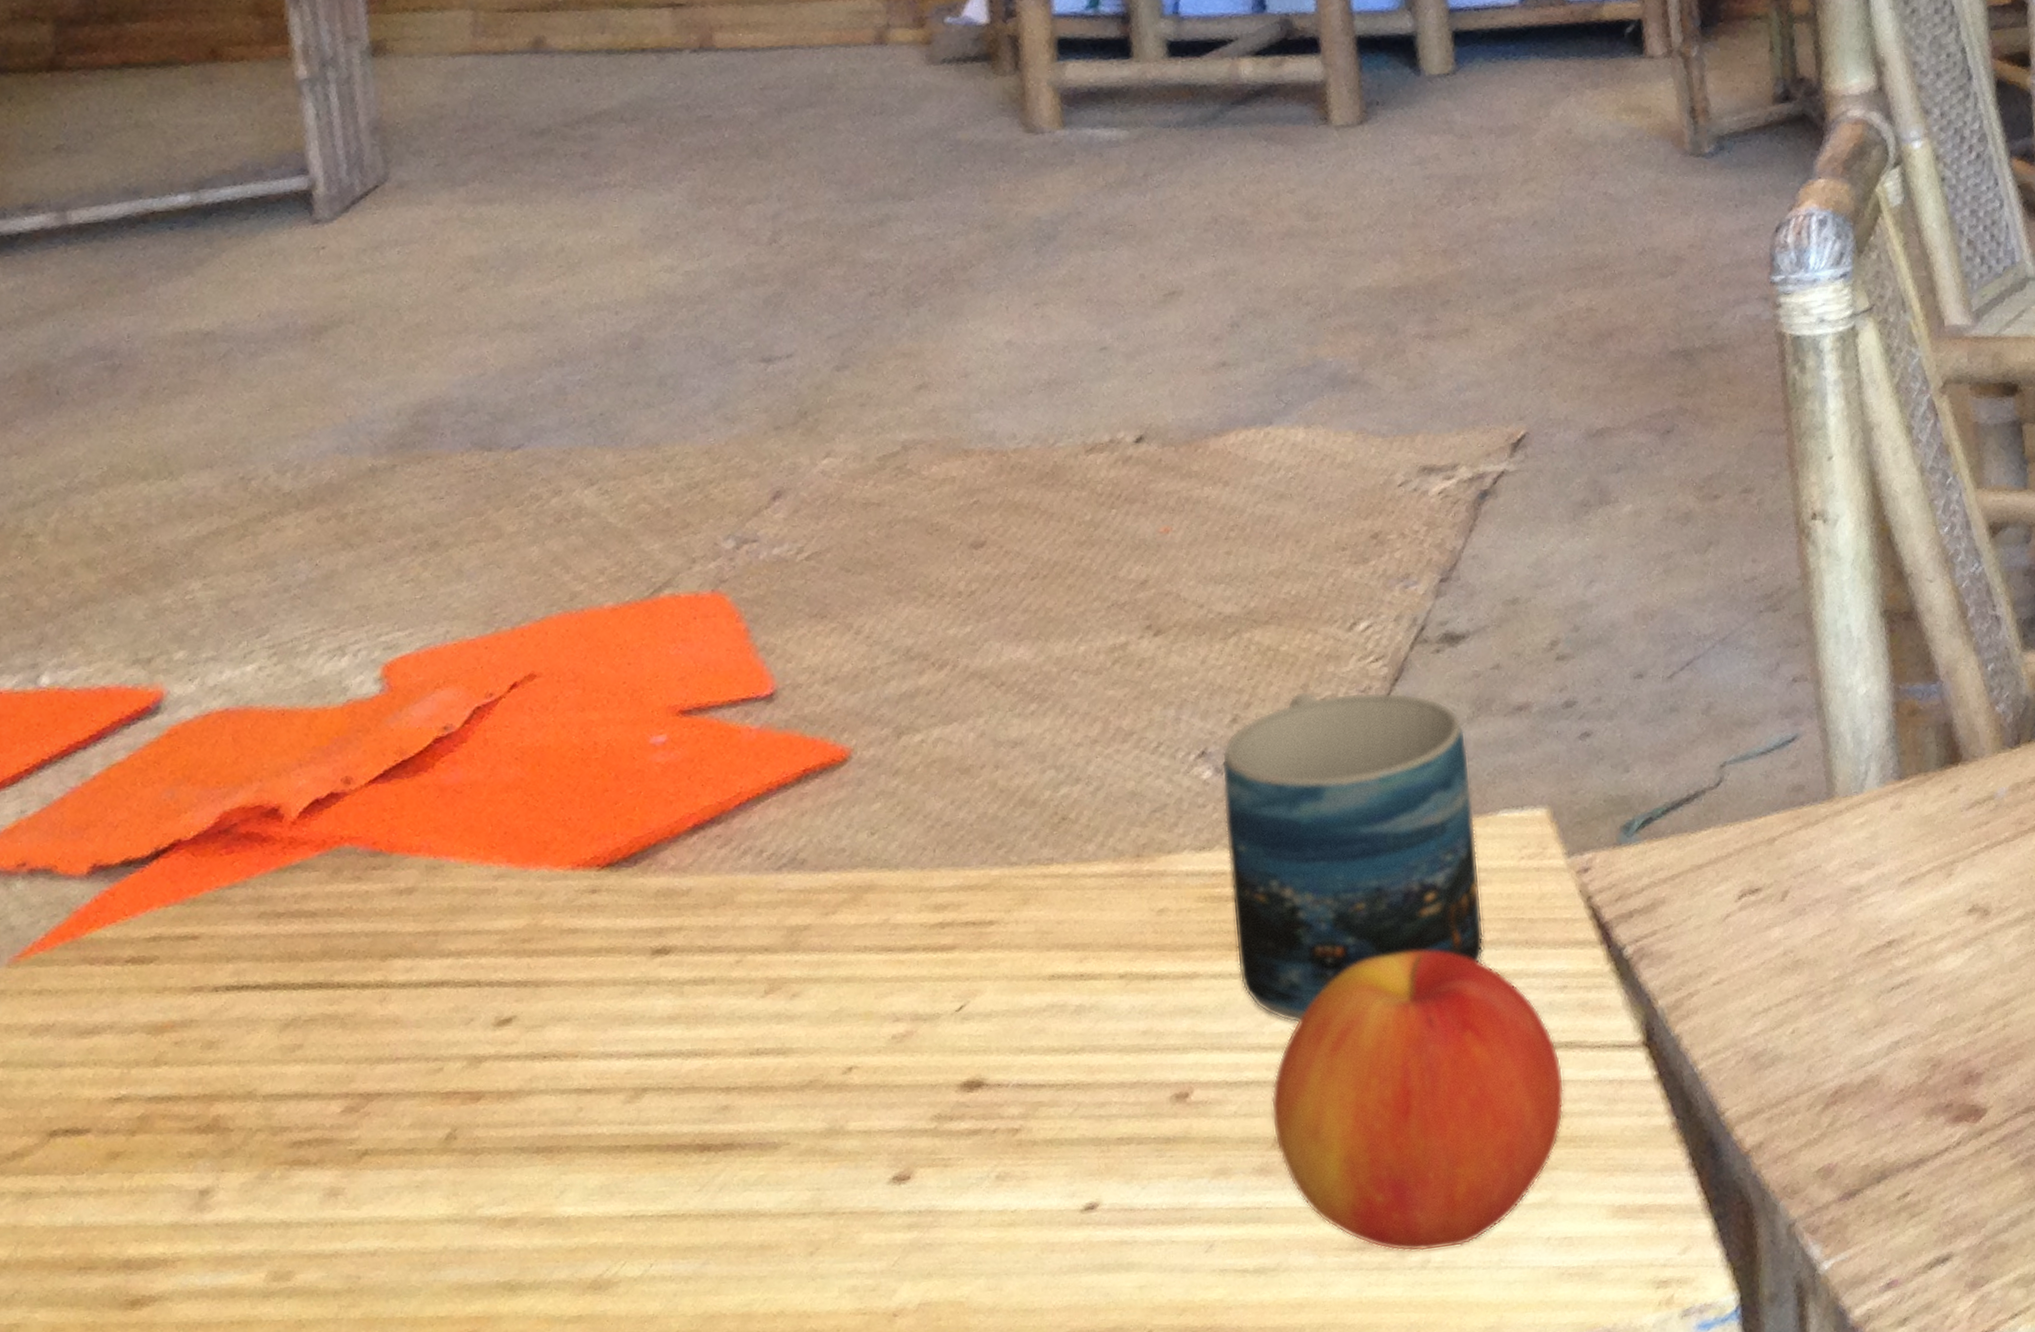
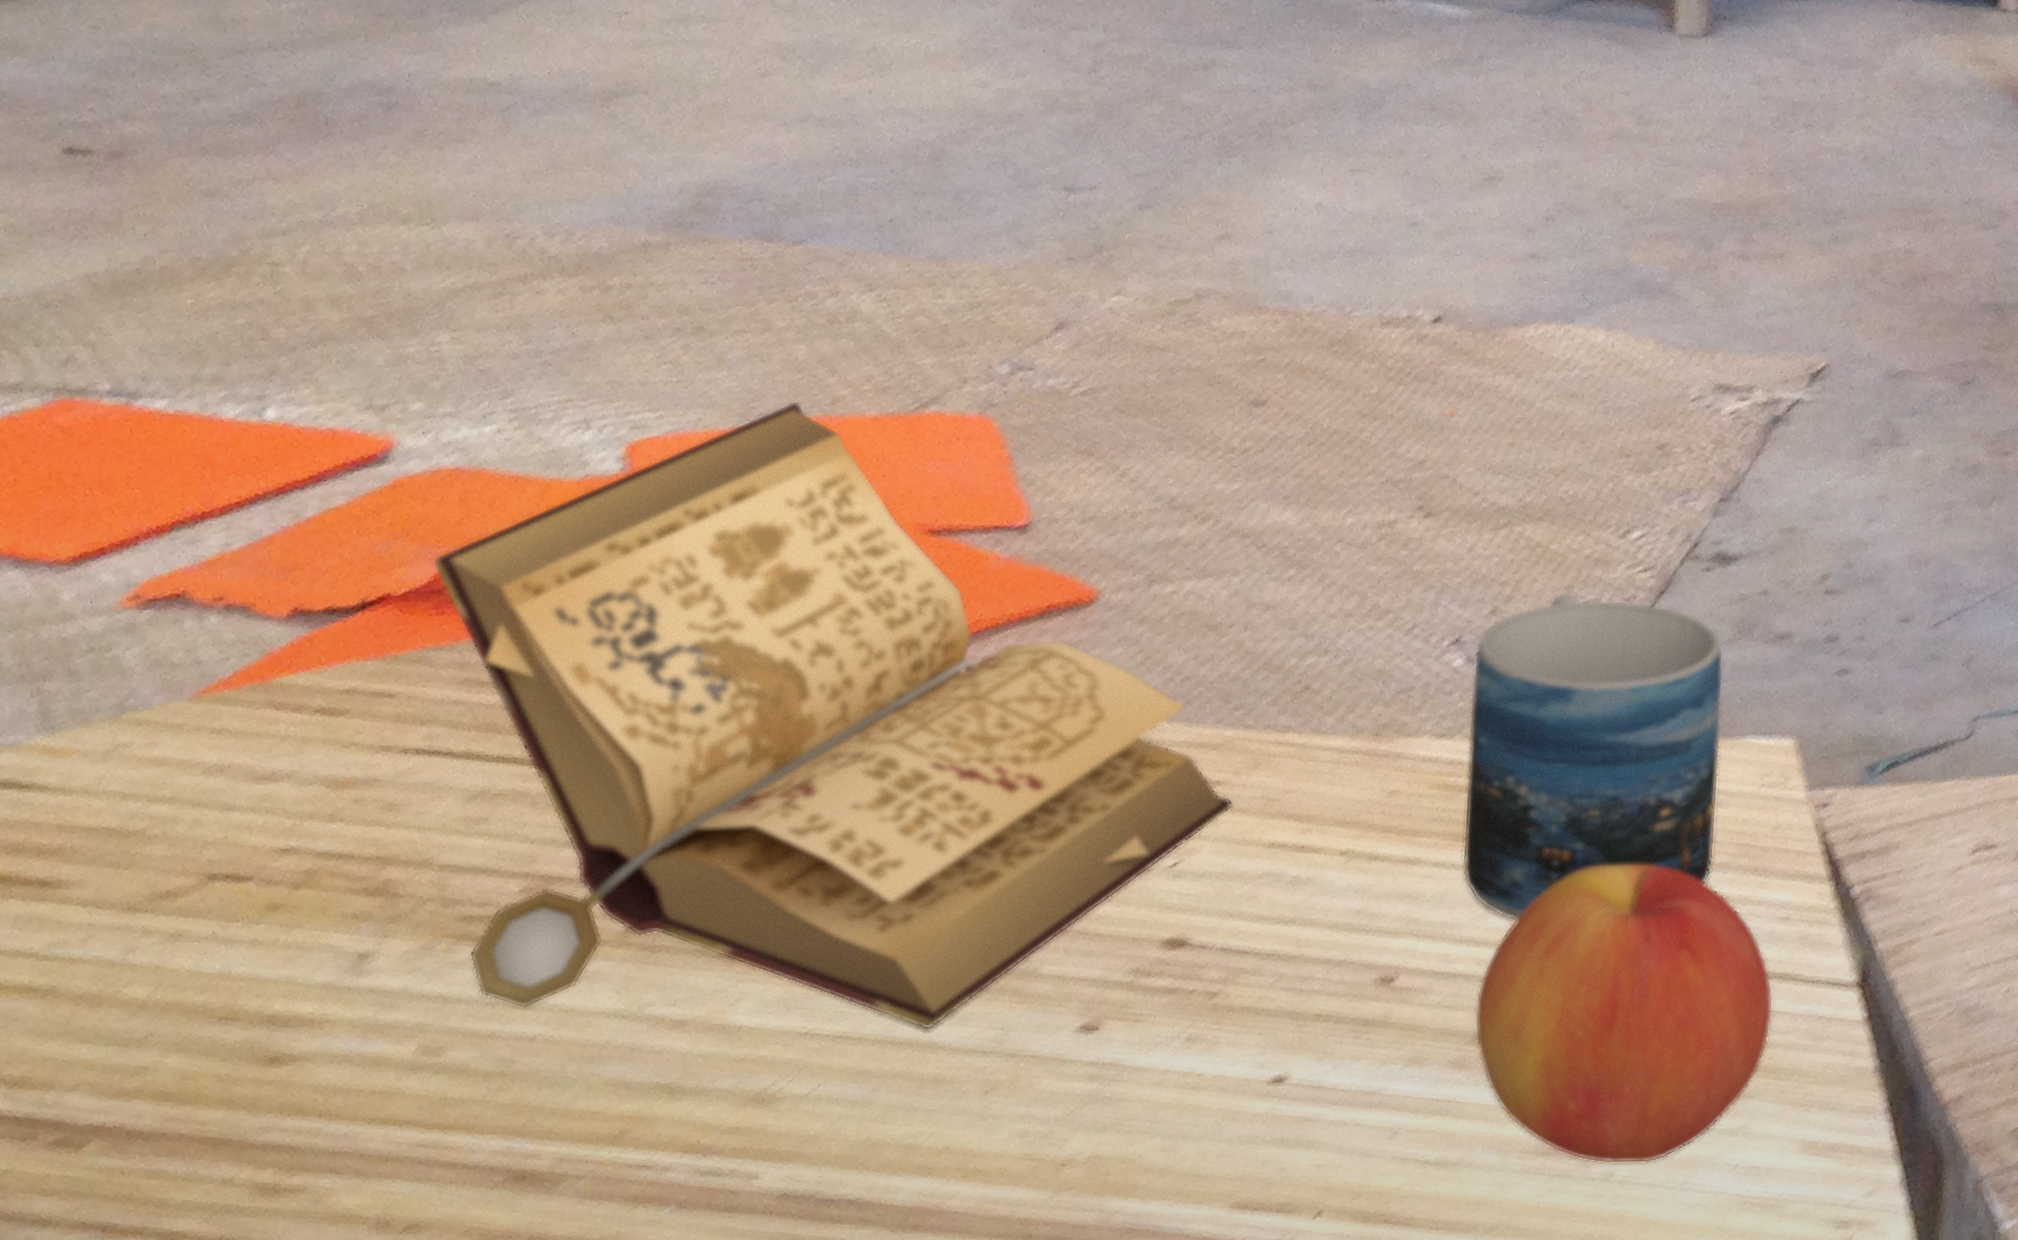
book: none [216,602,1009,1225] -> present [433,401,1234,1030]

